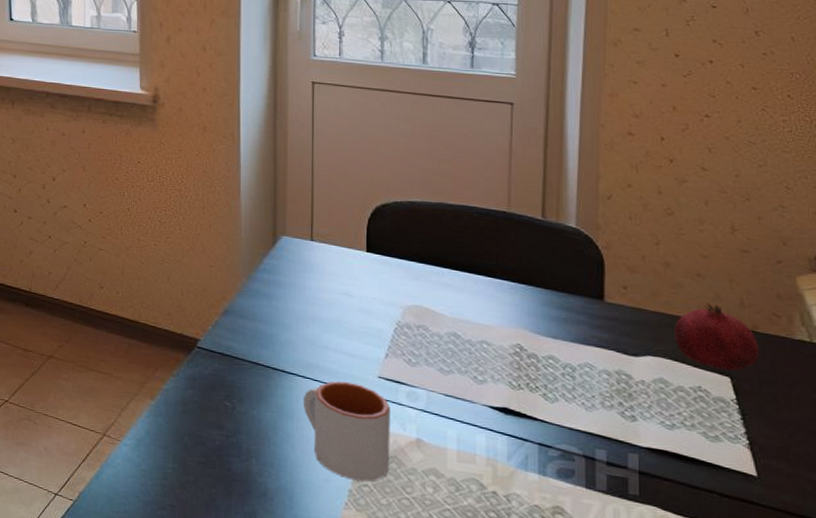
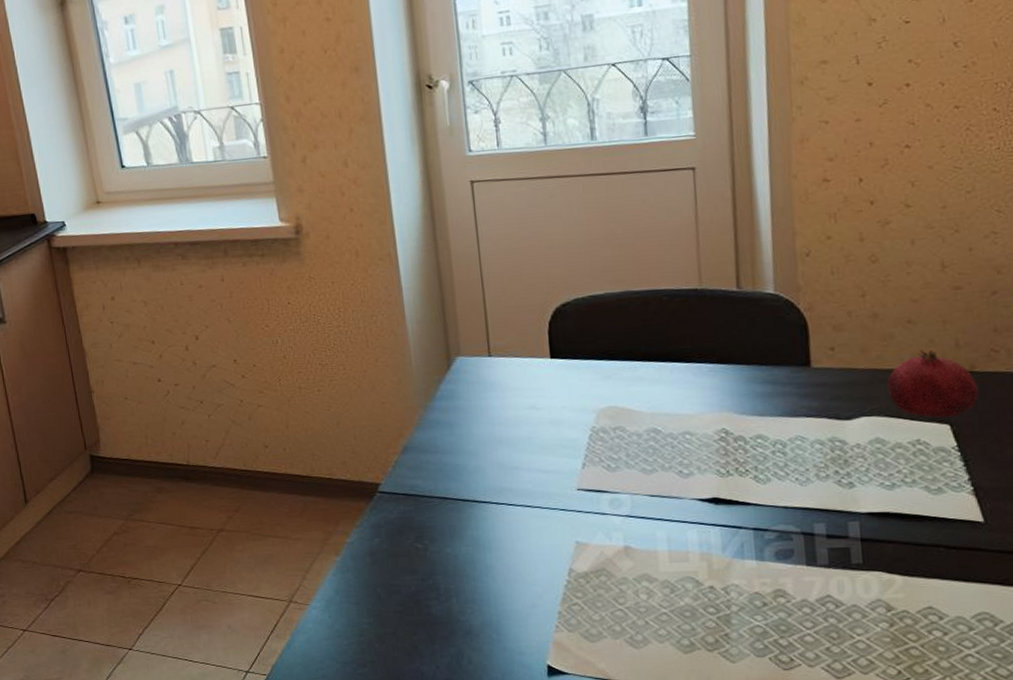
mug: present [303,381,390,482] -> none [499,500,599,601]

